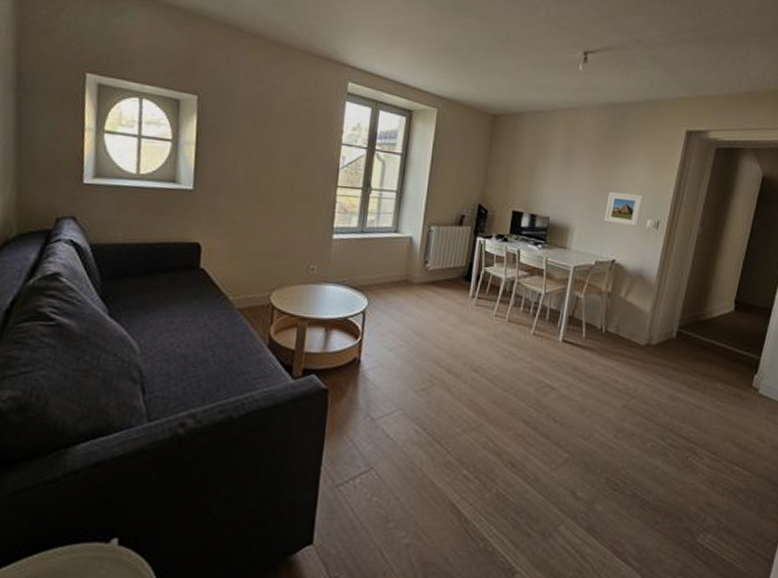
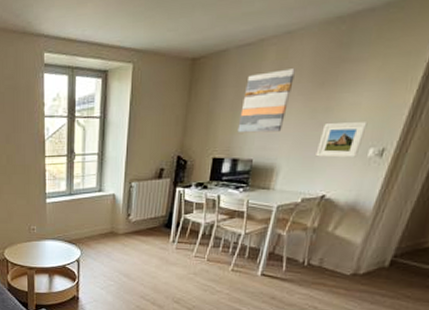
wall art: none [535,138,583,194] -> present [237,68,297,133]

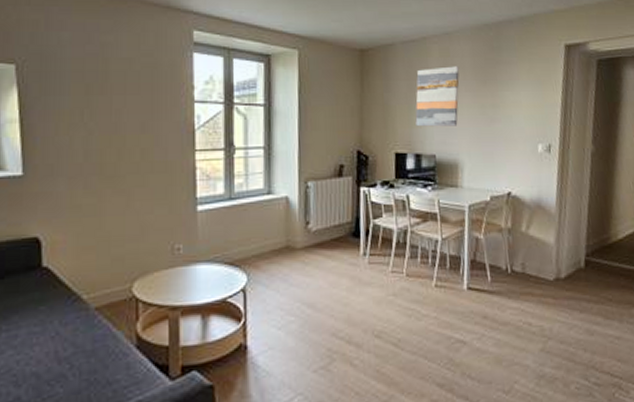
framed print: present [315,122,368,158] -> none [493,119,531,154]

